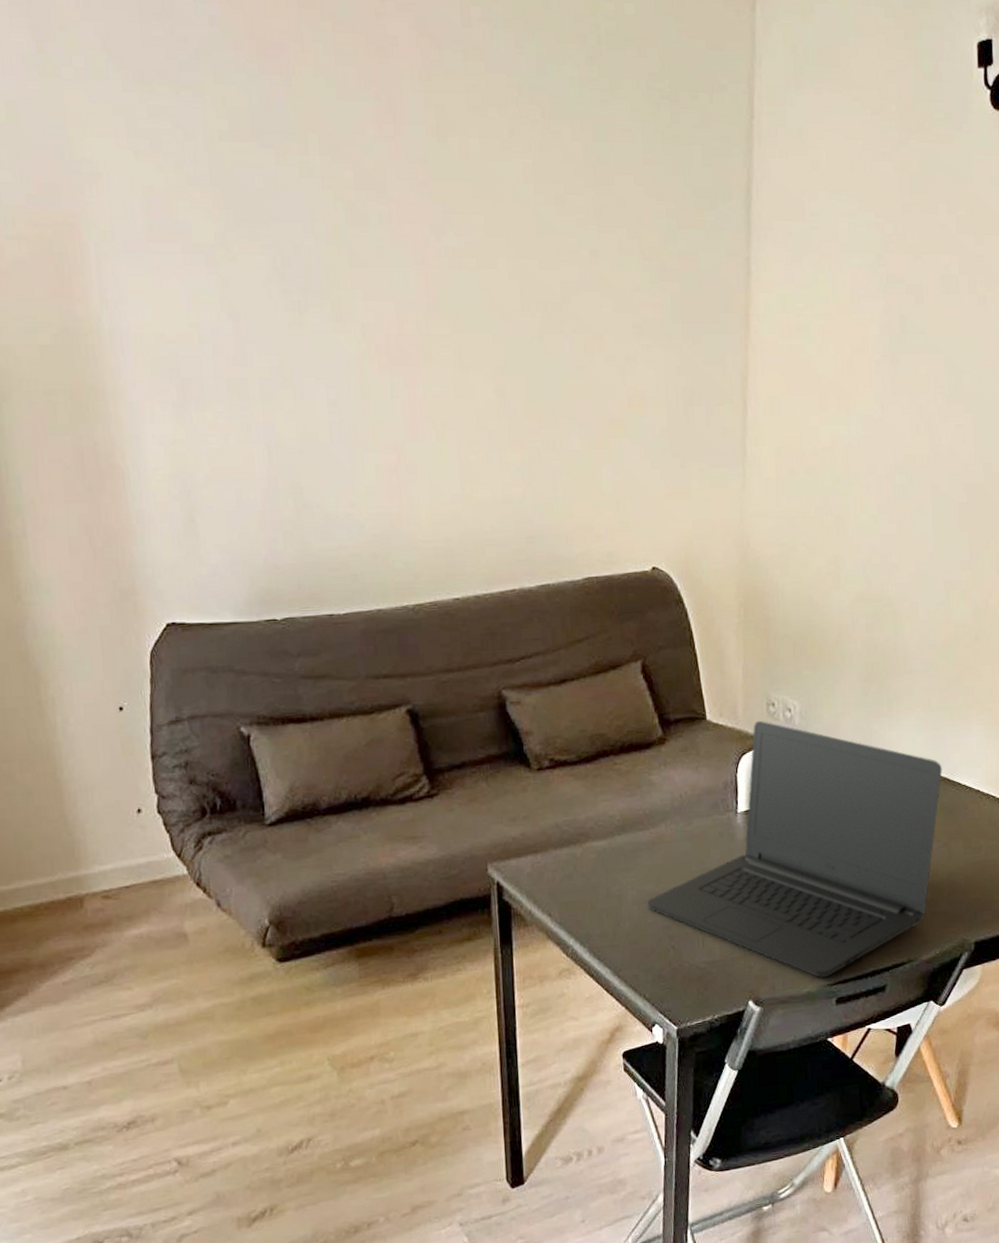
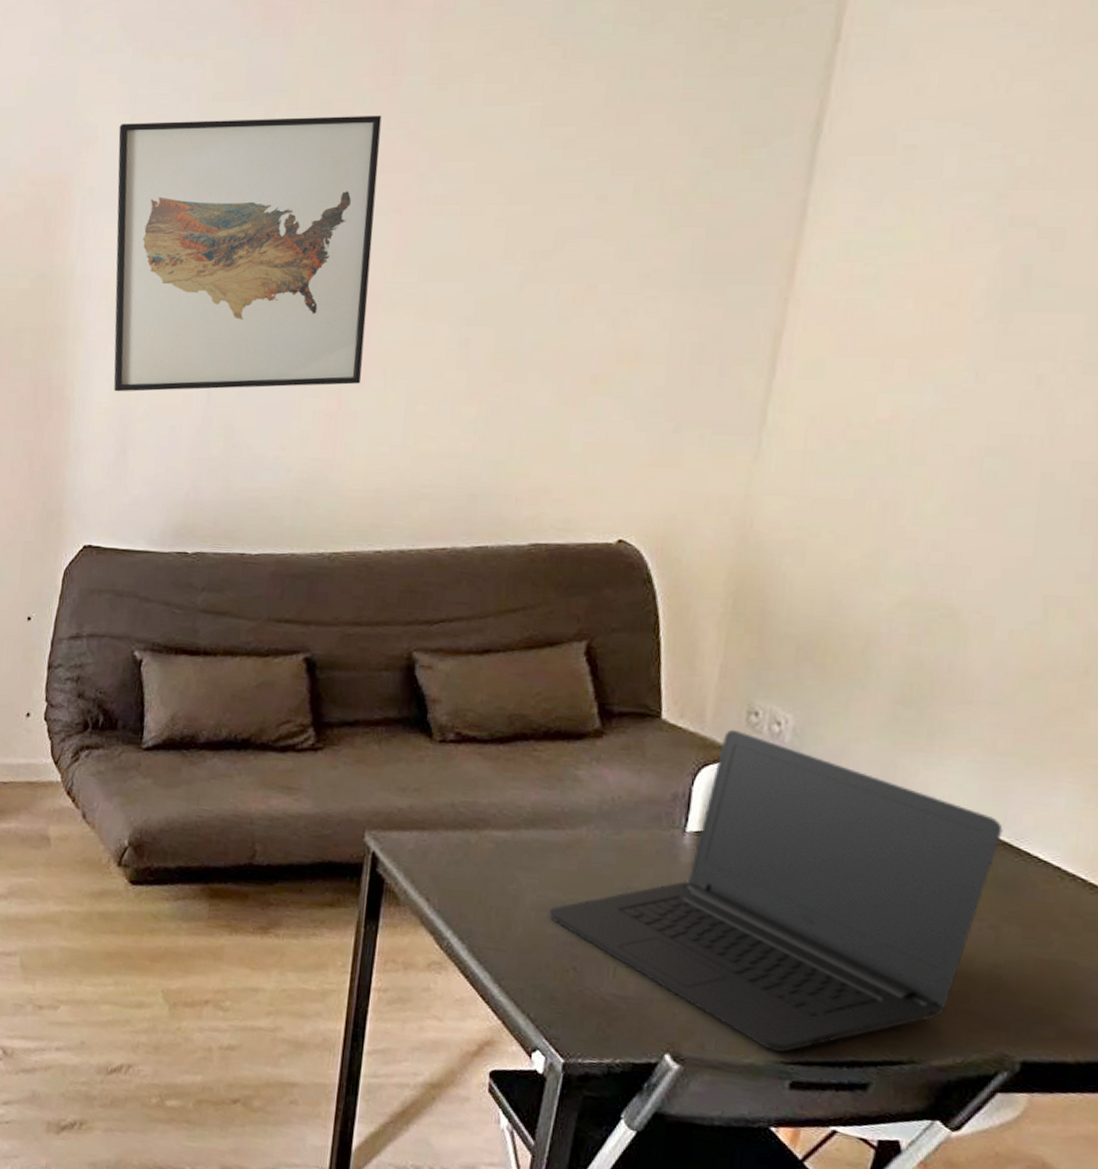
wall art: none [122,160,415,456] -> present [113,115,382,392]

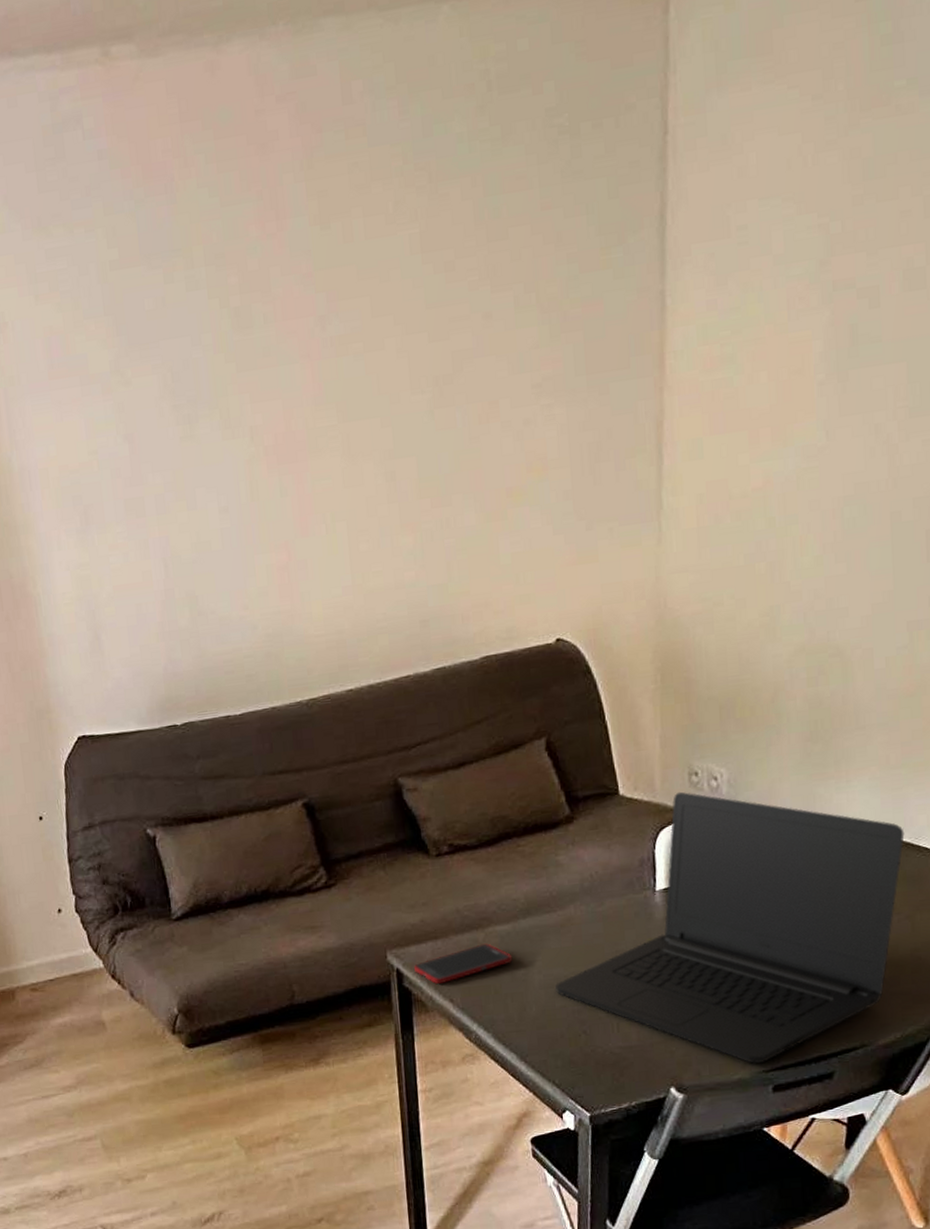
wall art: present [113,115,382,392] -> none [25,262,305,580]
cell phone: none [392,846,506,879] -> present [414,943,513,985]

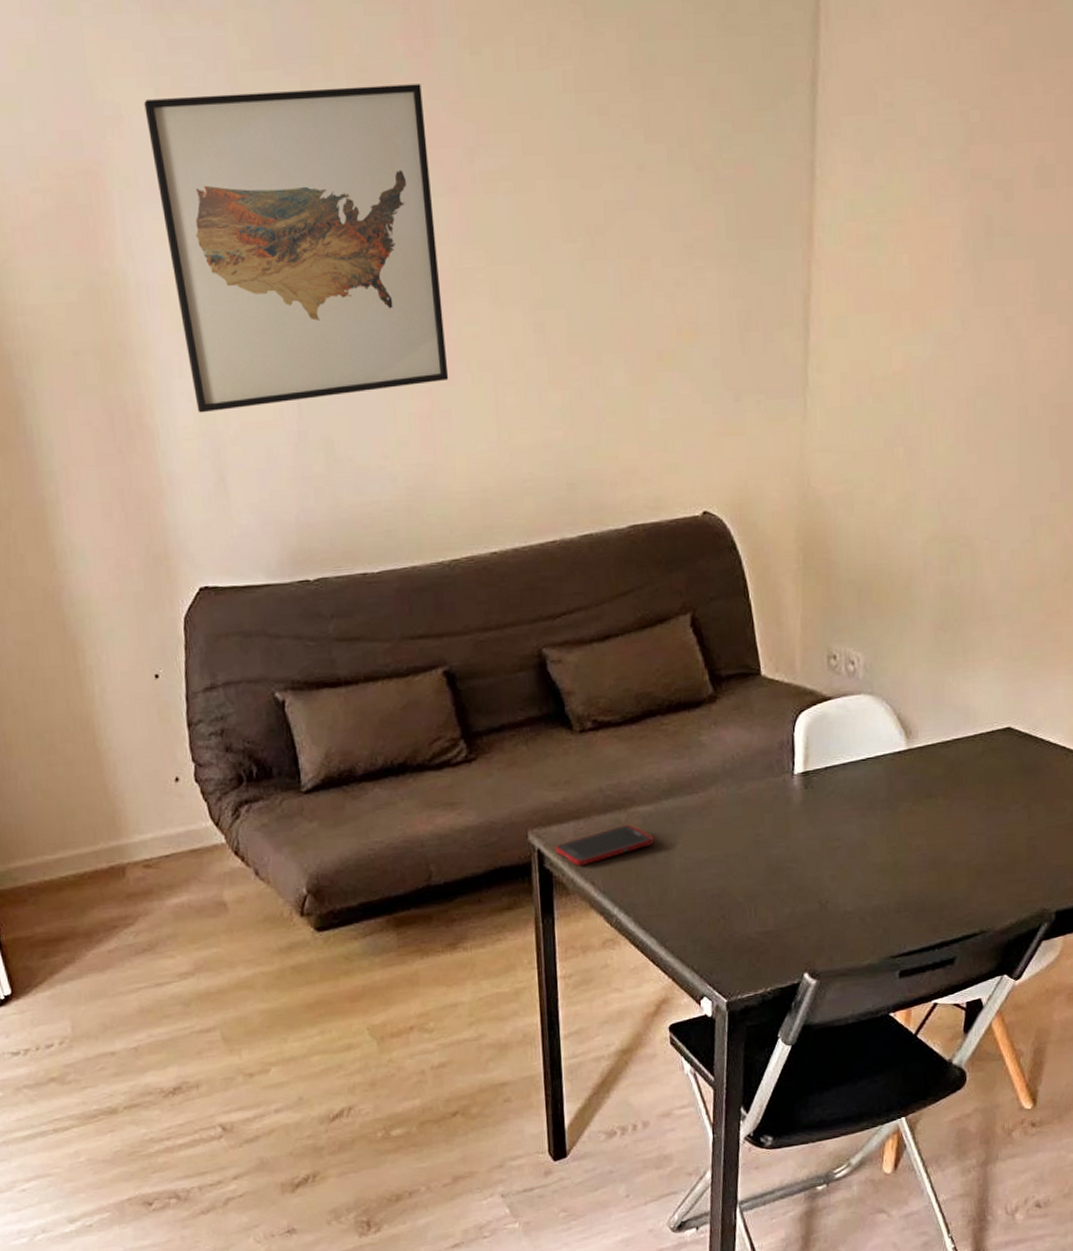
wall art: none [25,262,305,580] -> present [144,84,449,413]
laptop: present [555,791,905,1063] -> none [696,674,1024,949]

